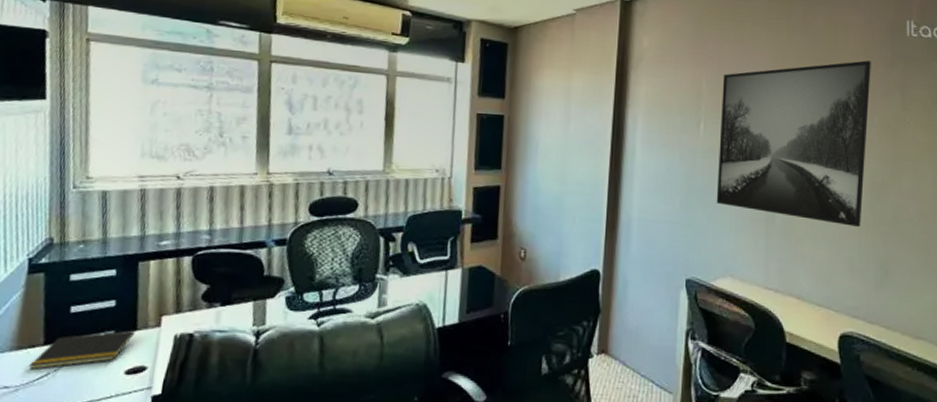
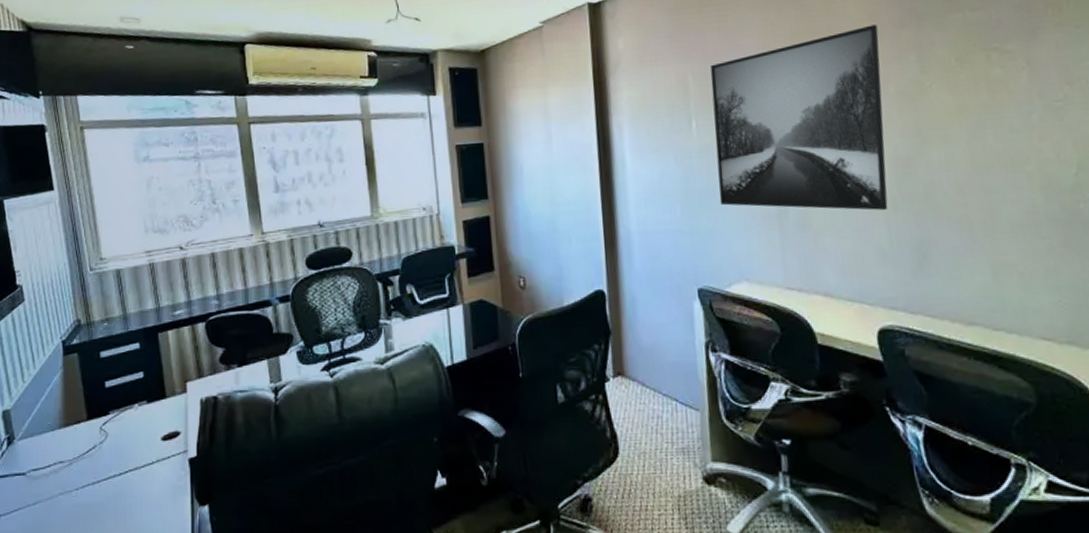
notepad: present [29,330,135,370] -> none [78,398,165,445]

